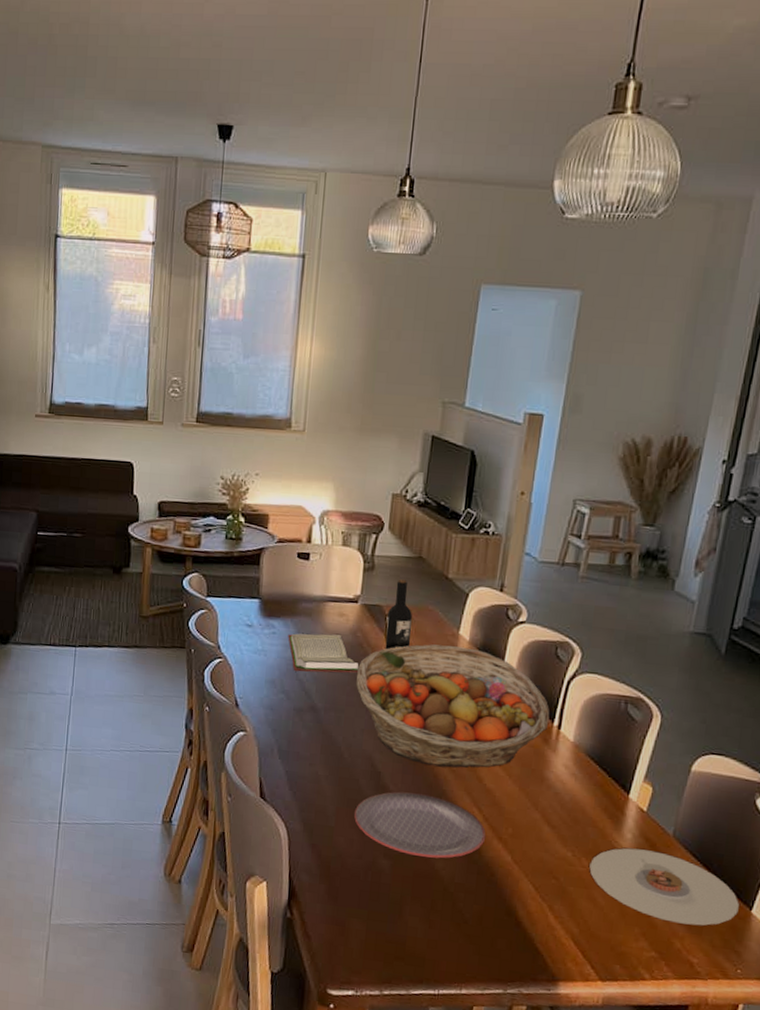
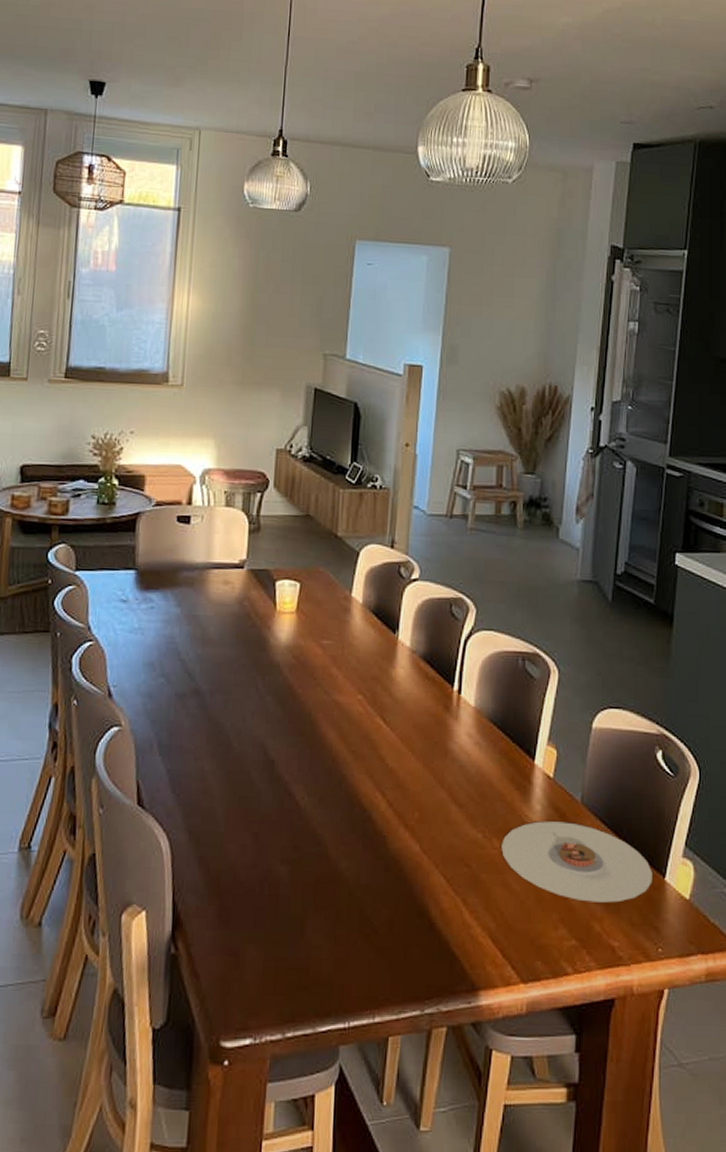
book: present [288,633,359,673] -> none [168,605,247,651]
plate: present [353,791,486,859] -> none [245,782,392,857]
fruit basket: present [356,644,550,768] -> none [244,609,449,749]
wine bottle: present [385,578,412,650] -> none [274,539,302,619]

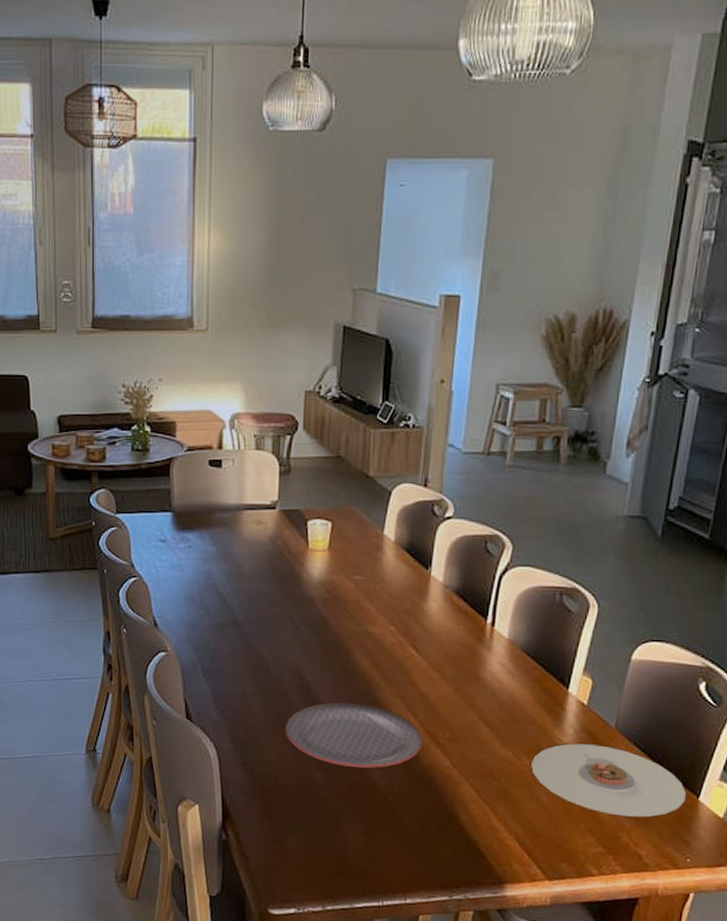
plate: none [245,782,392,857] -> present [284,702,423,768]

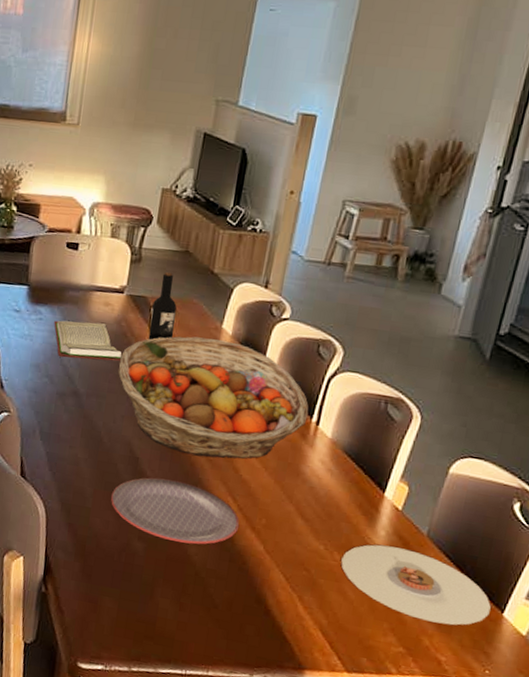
book: none [204,544,281,586] -> present [54,320,122,361]
fruit basket: none [279,547,483,675] -> present [118,336,309,459]
wine bottle: none [307,480,334,557] -> present [148,271,177,341]

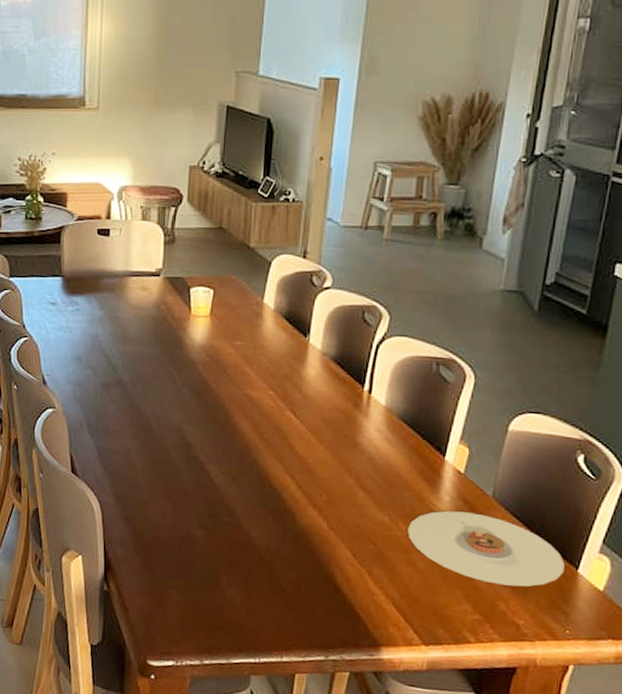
book: present [54,320,122,361] -> none [92,308,164,347]
plate: present [110,477,240,545] -> none [165,462,301,528]
fruit basket: present [118,336,309,459] -> none [162,314,360,437]
wine bottle: present [148,271,177,341] -> none [189,250,215,322]

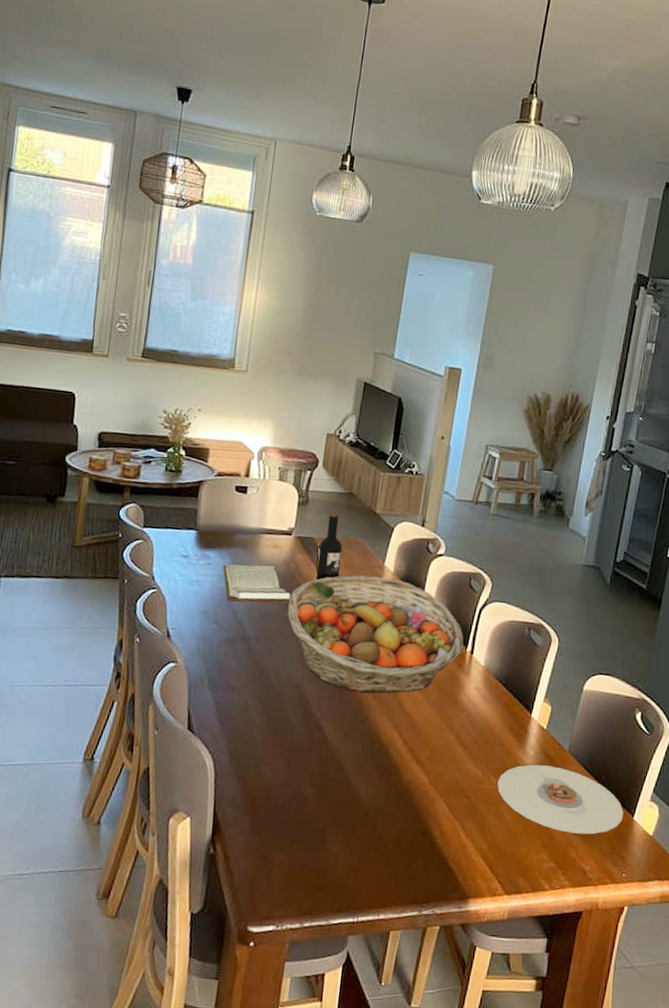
book: none [92,308,164,347] -> present [223,564,291,603]
fruit basket: none [162,314,360,437] -> present [287,575,464,694]
wine bottle: none [189,250,215,322] -> present [316,513,342,581]

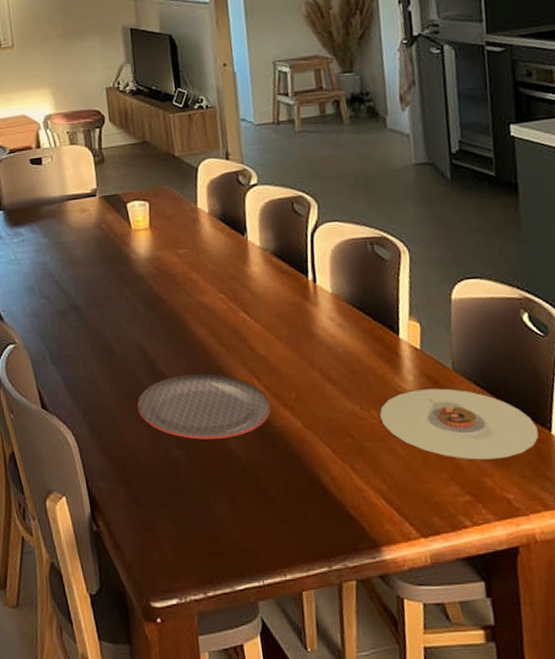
book: present [223,564,291,603] -> none [37,230,111,275]
plate: none [280,719,405,784] -> present [137,374,272,440]
fruit basket: present [287,575,464,694] -> none [109,219,304,344]
wine bottle: present [316,513,342,581] -> none [125,165,154,237]

